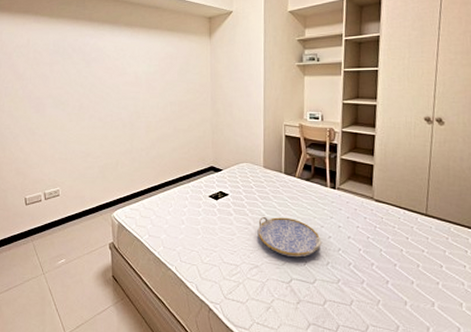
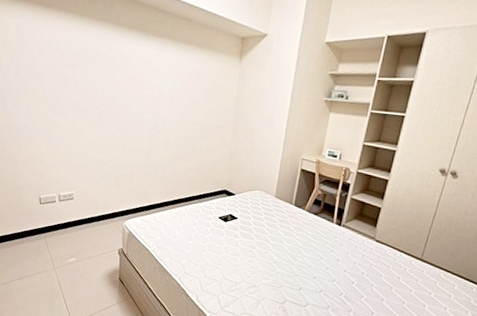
serving tray: present [257,216,321,258] -> none [260,242,319,283]

